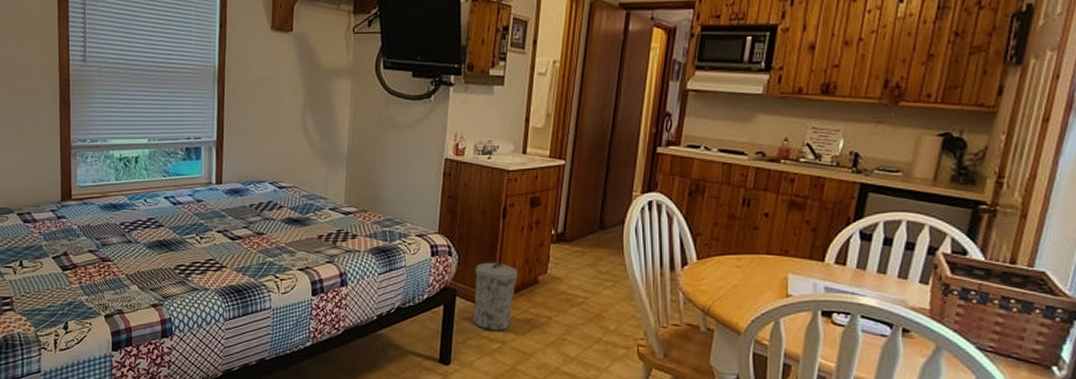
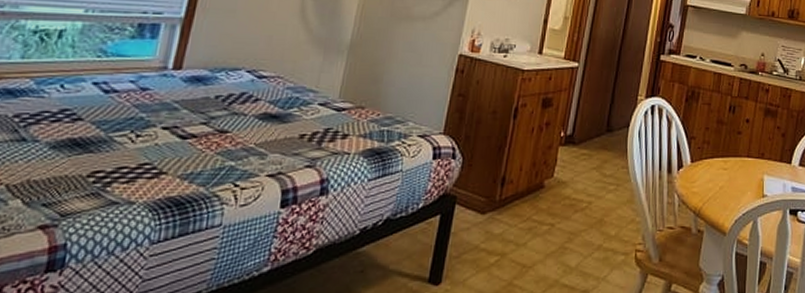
trash can: present [473,262,517,331] -> none [471,165,524,242]

